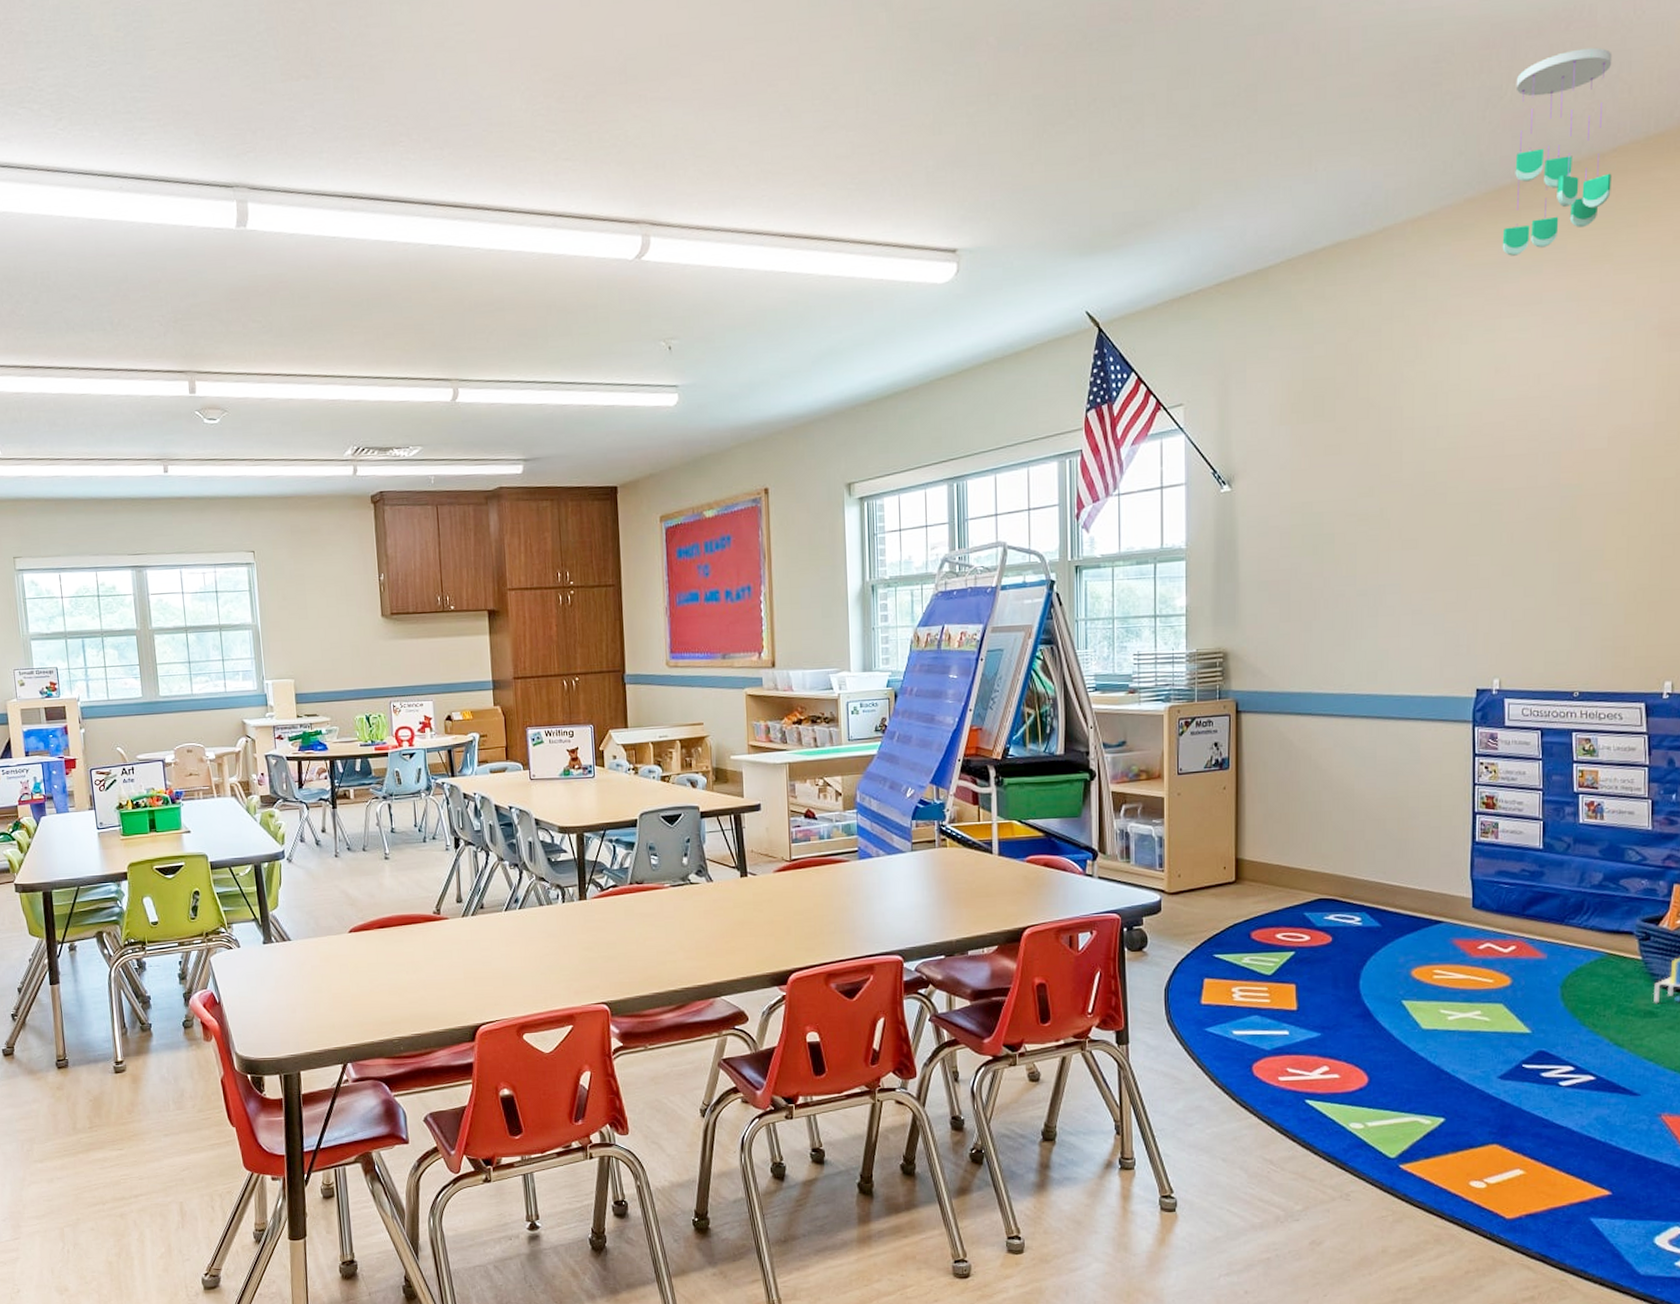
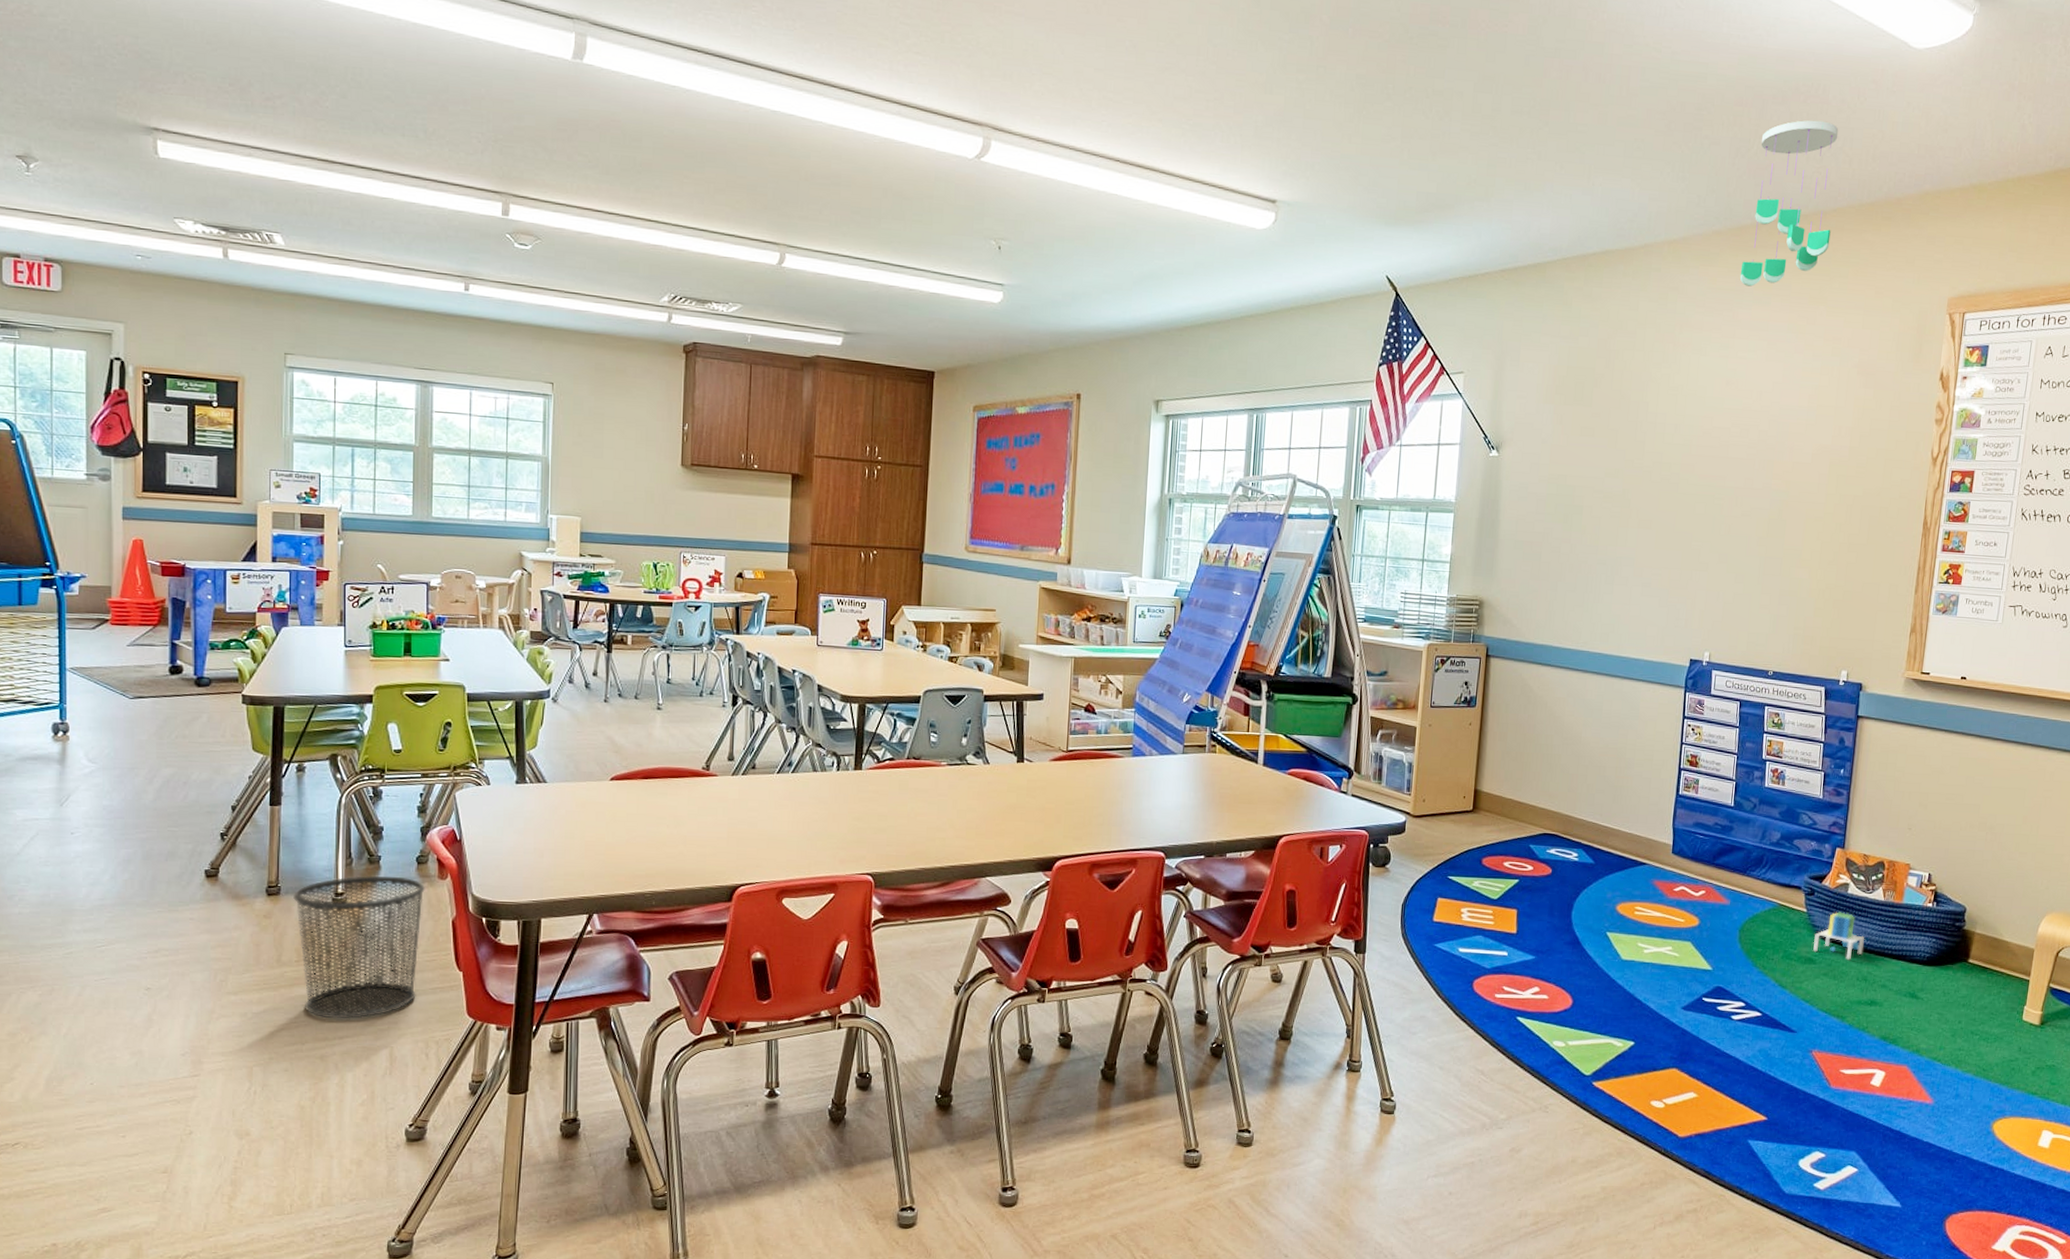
waste bin: none [80,1041,197,1179] -> present [293,875,426,1019]

